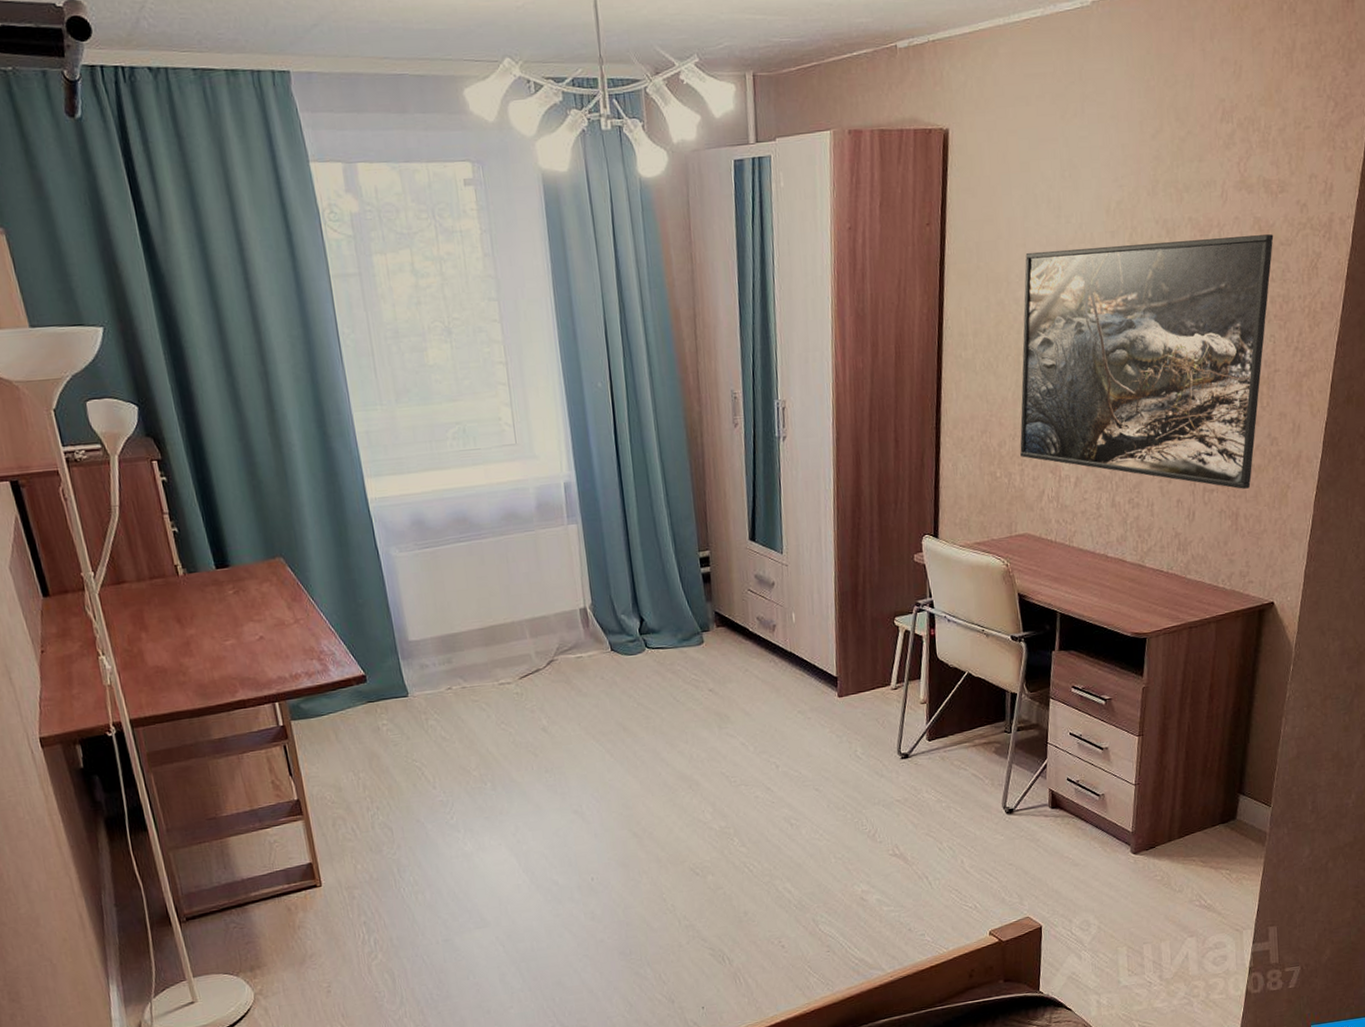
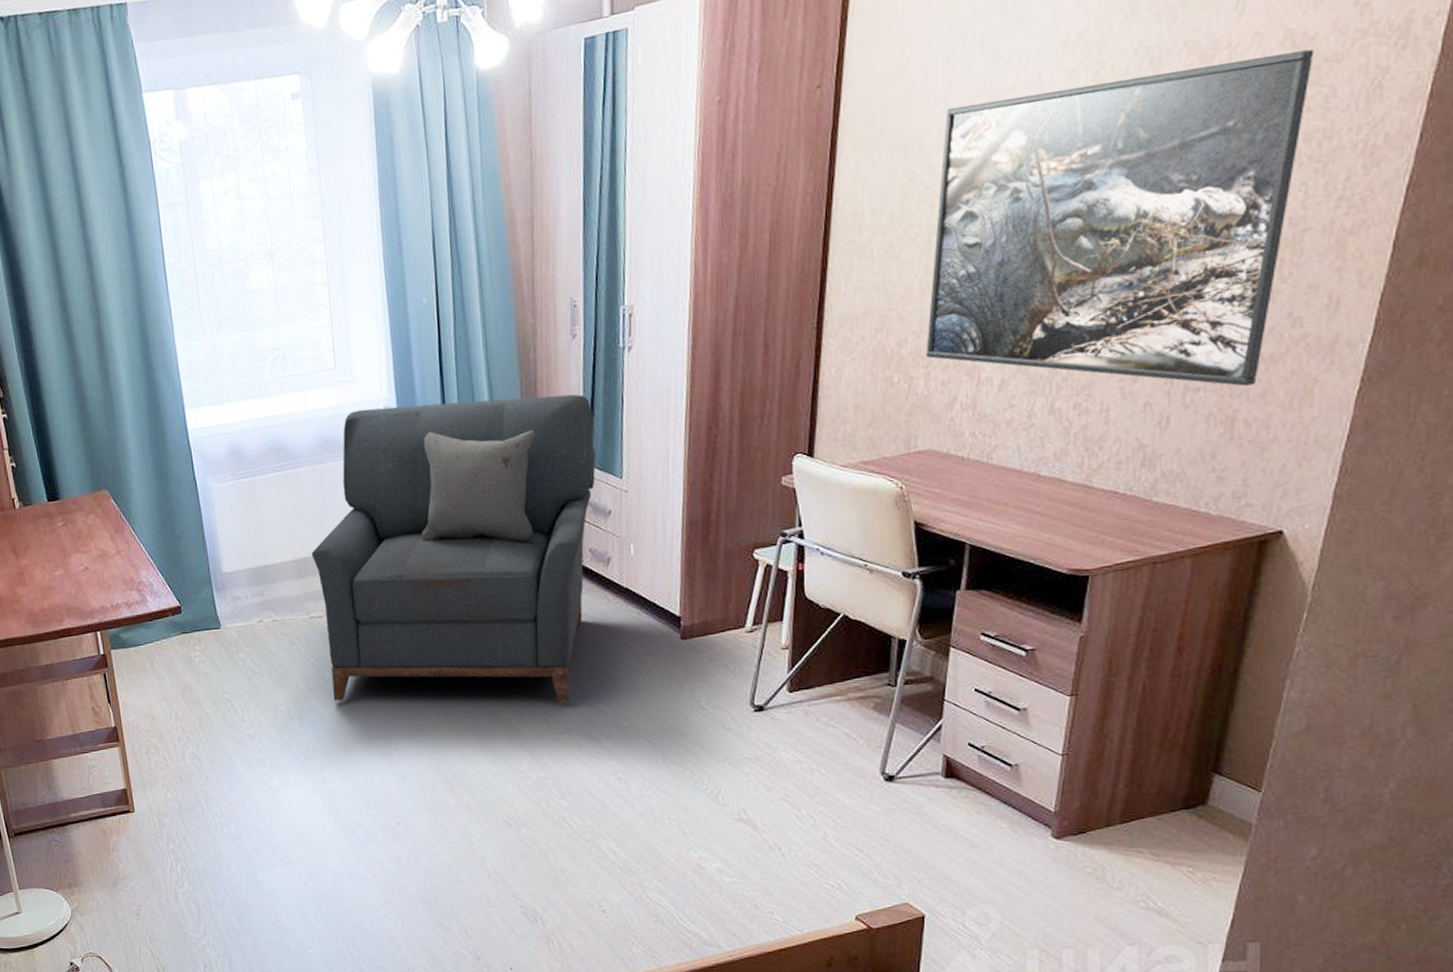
armchair: none [498,477,760,764] -> present [311,394,596,703]

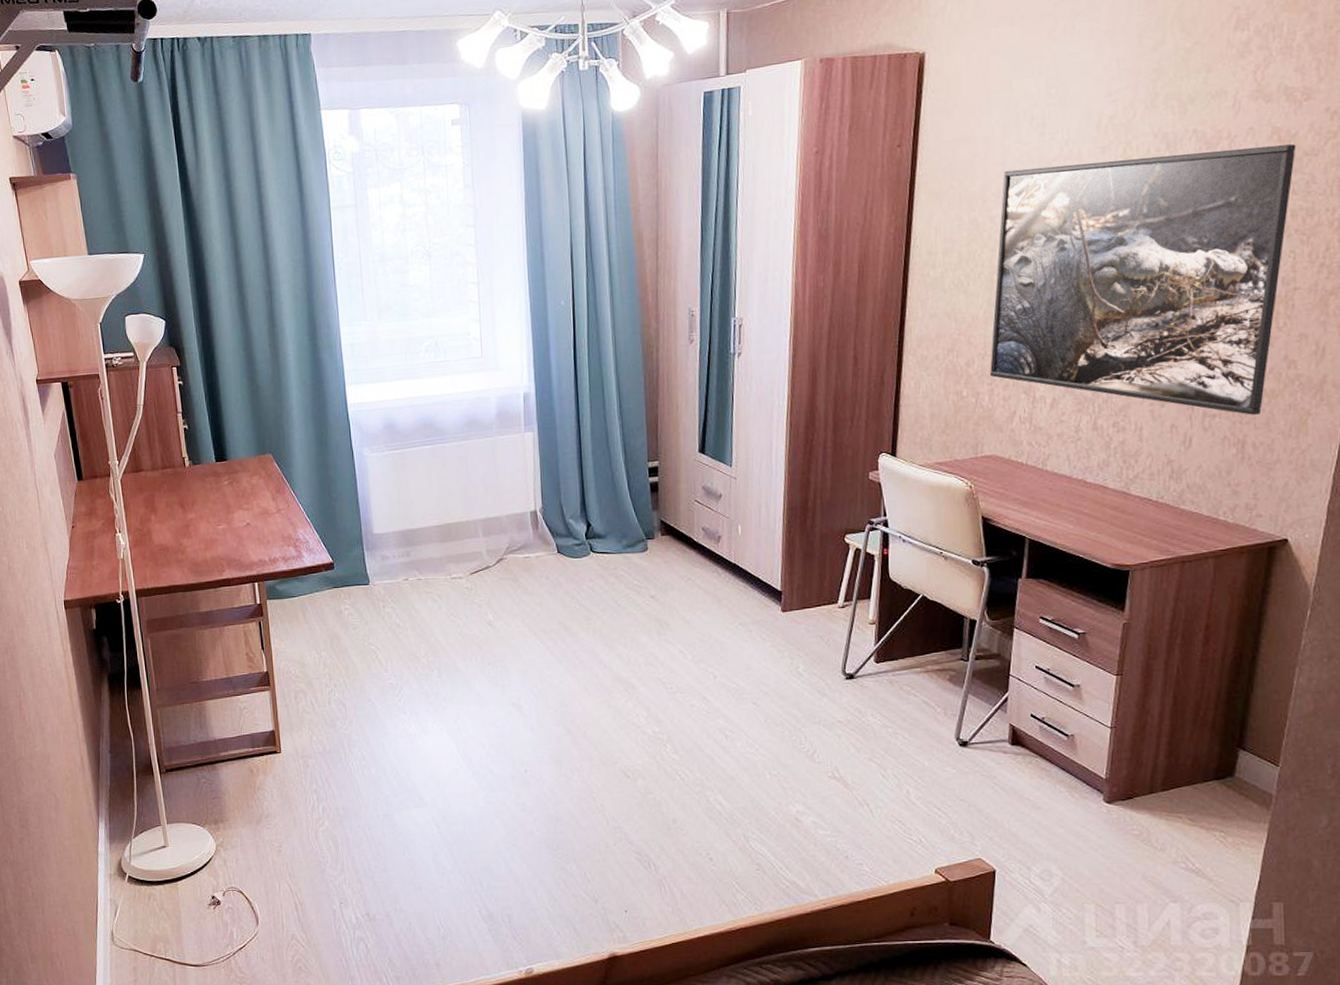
armchair: present [311,394,596,703] -> none [455,391,709,665]

